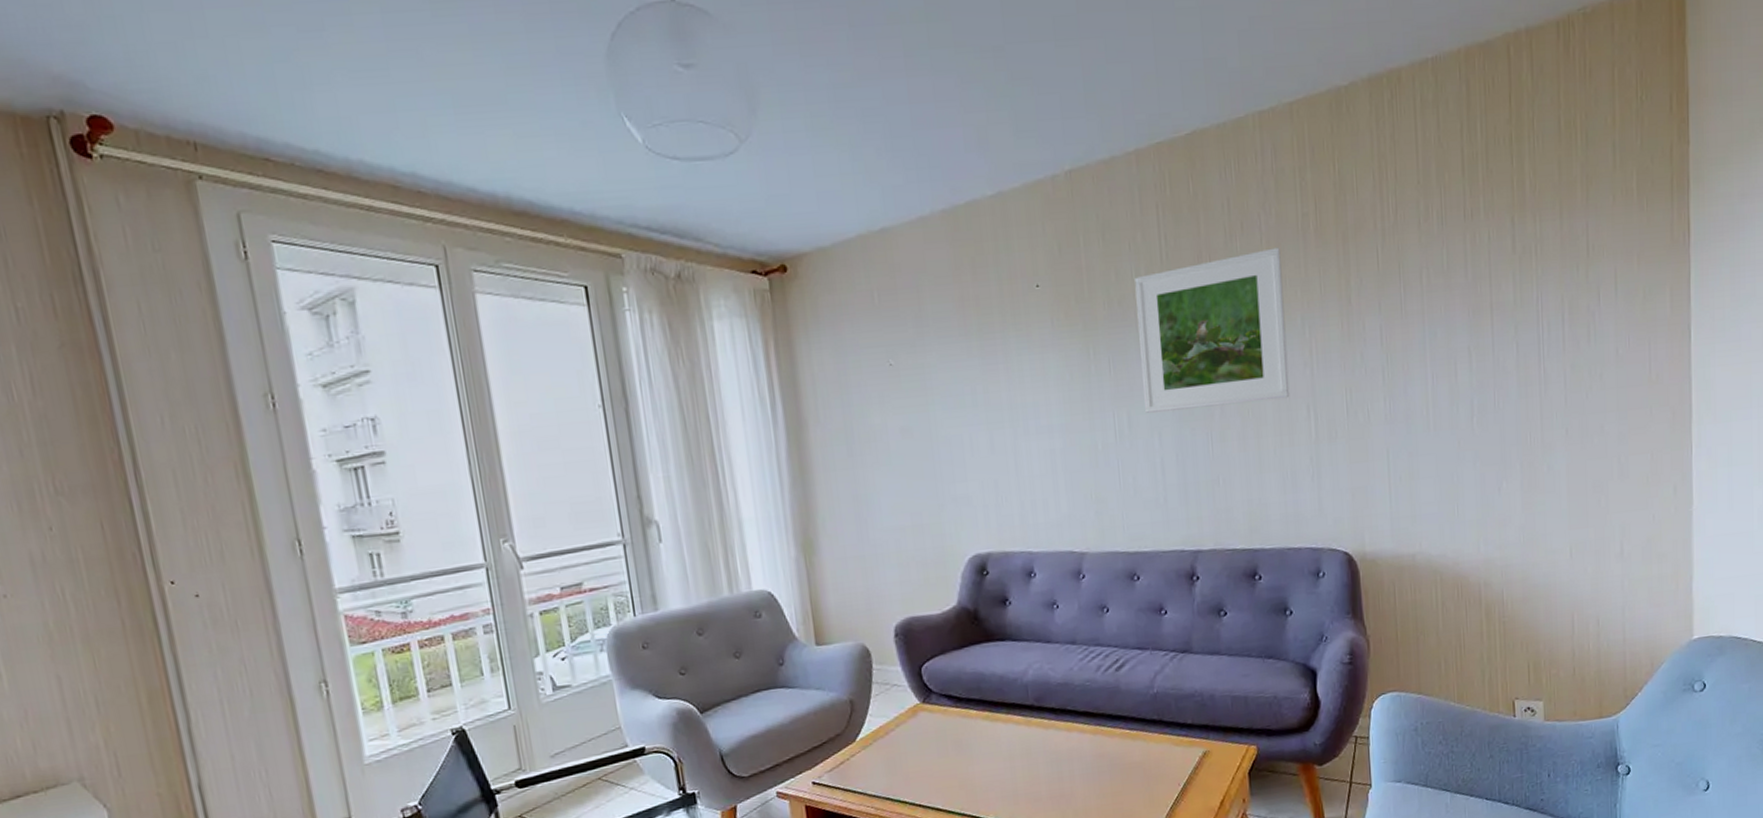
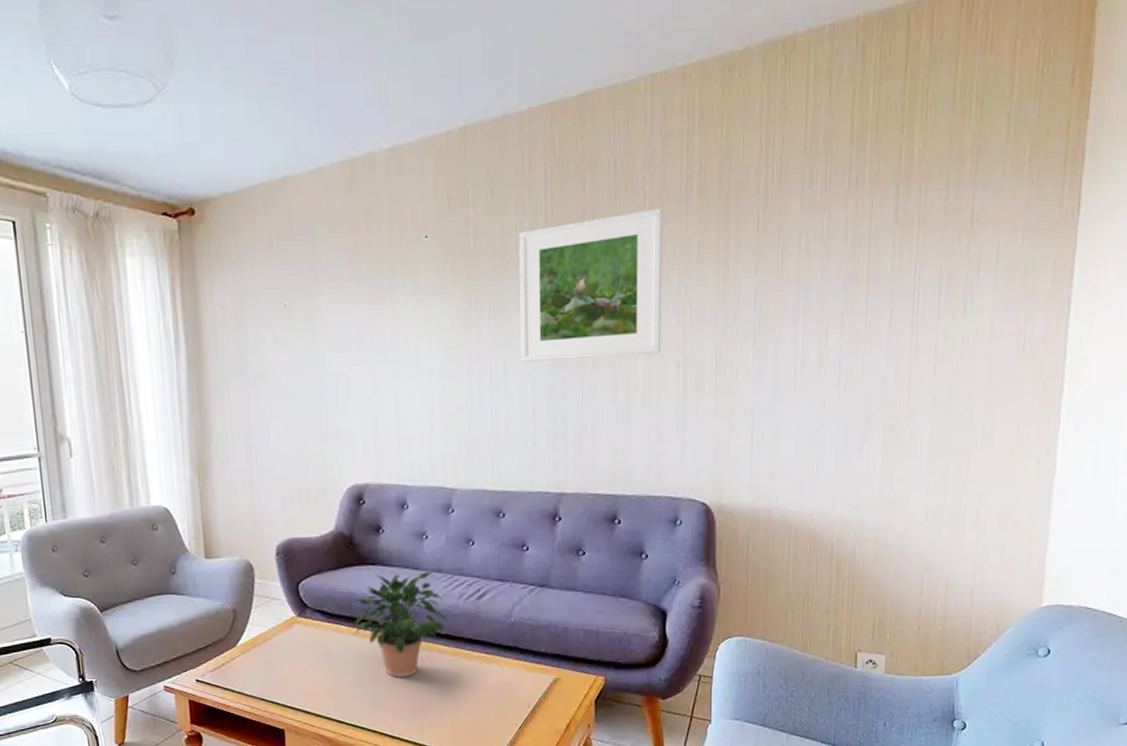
potted plant: none [983,644,1086,763] -> present [352,572,448,678]

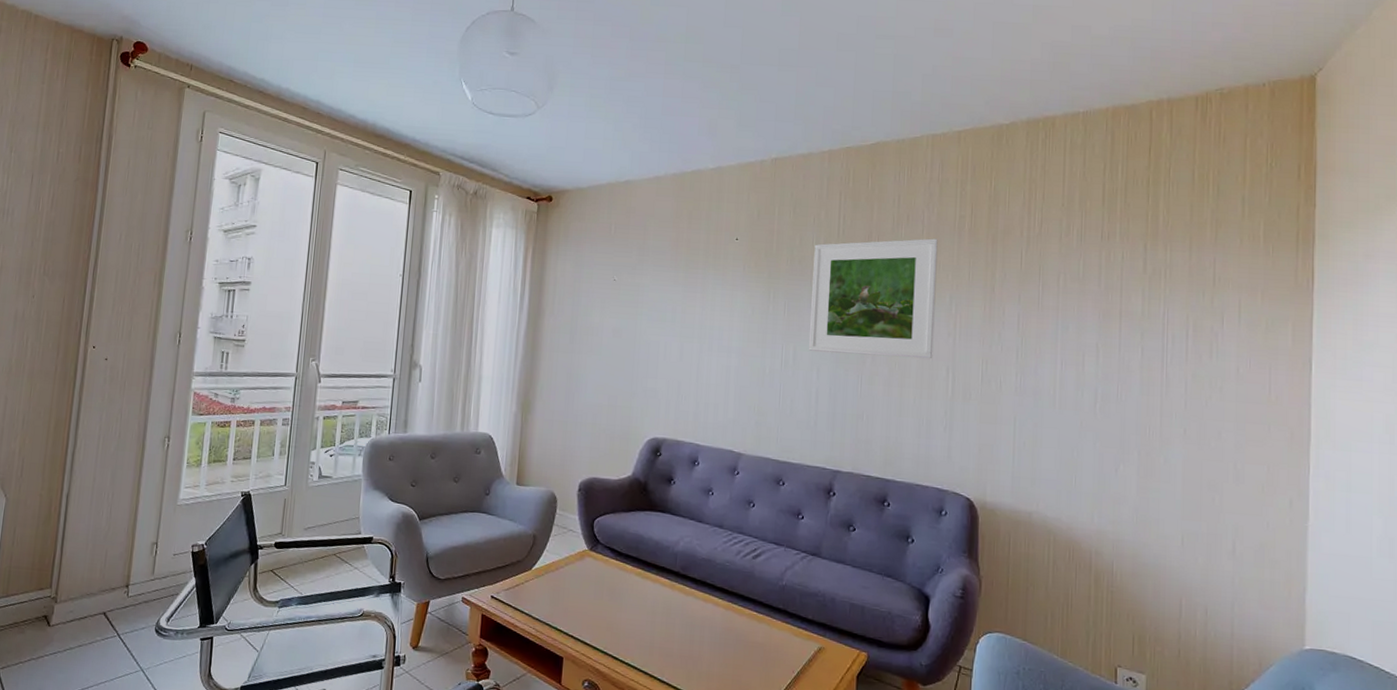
potted plant: present [352,572,448,678] -> none [637,522,724,624]

